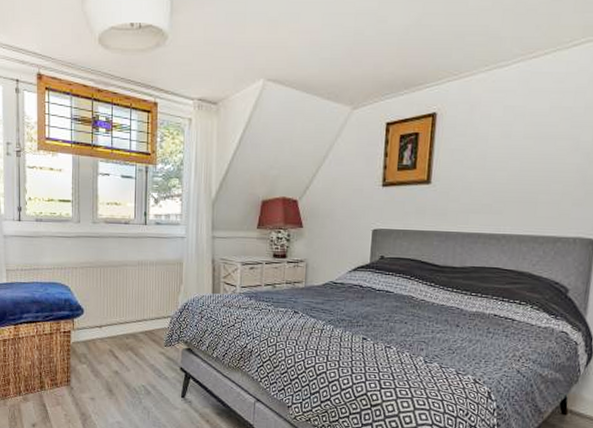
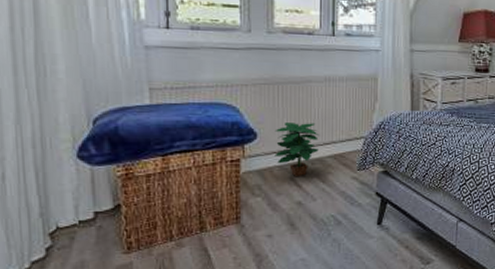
potted plant: none [97,301,134,349] -> present [275,123,320,177]

